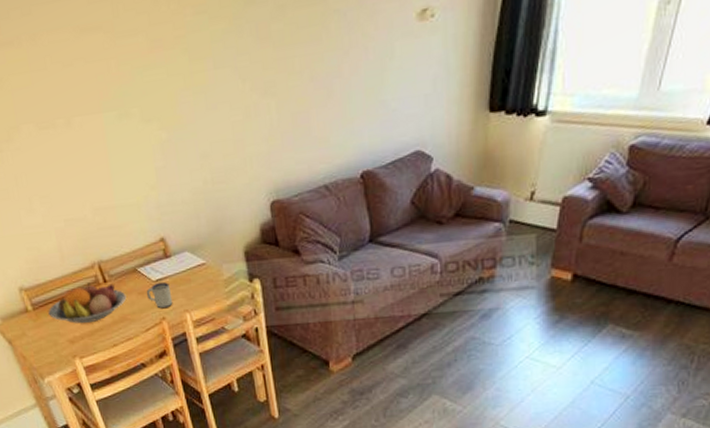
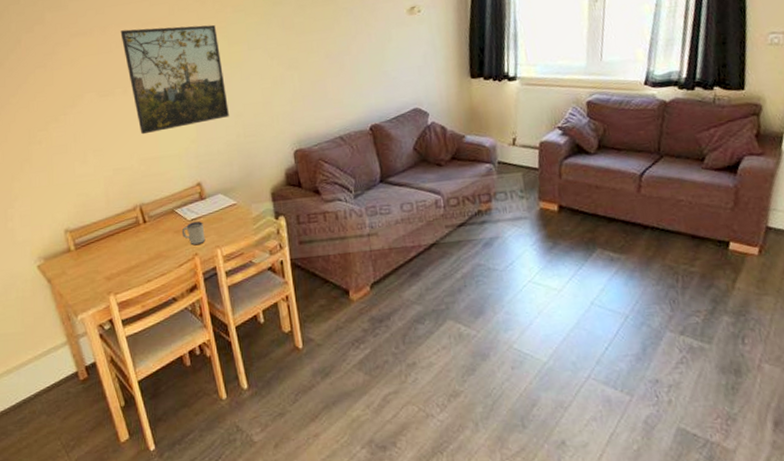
fruit bowl: present [48,283,127,324] -> none [89,223,163,262]
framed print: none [54,32,194,179] -> present [120,24,229,135]

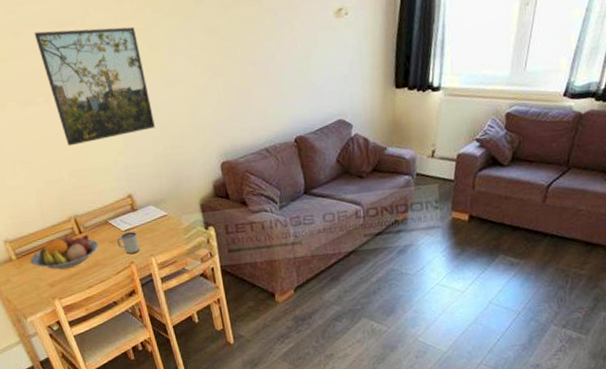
fruit bowl: none [89,223,163,262] -> present [30,234,100,270]

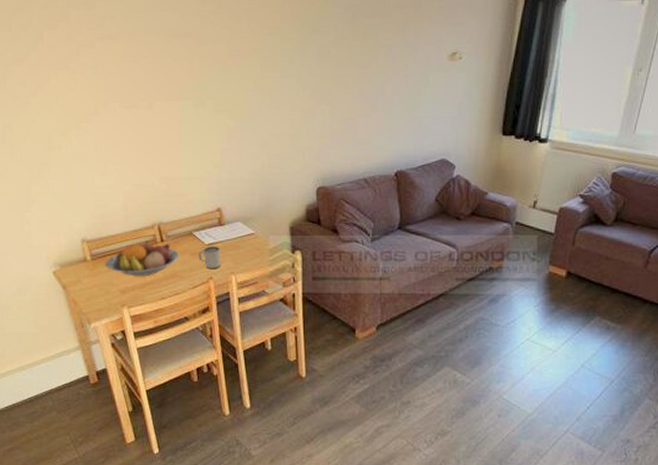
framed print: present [34,26,155,146] -> none [149,39,255,153]

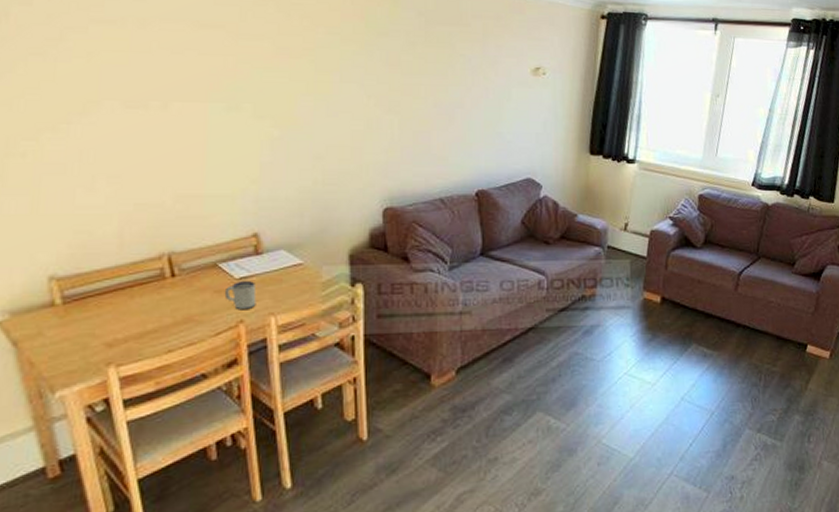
fruit bowl: present [105,241,180,277] -> none [84,276,198,324]

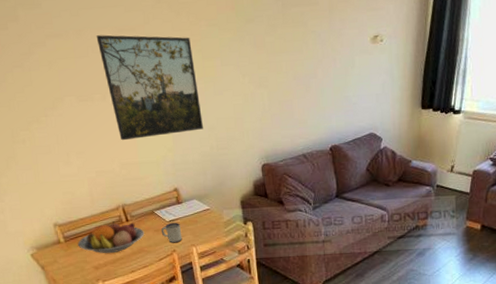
fruit bowl: none [84,276,198,324] -> present [77,221,145,254]
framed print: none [166,28,306,165] -> present [96,35,203,141]

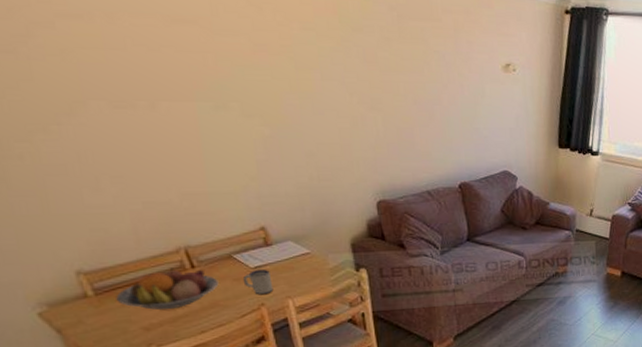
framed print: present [96,35,203,141] -> none [138,23,299,164]

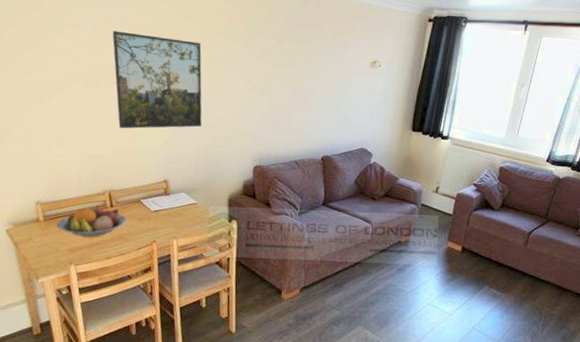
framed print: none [138,23,299,164] -> present [112,31,202,129]
mug: present [242,270,274,295] -> none [144,213,165,234]

